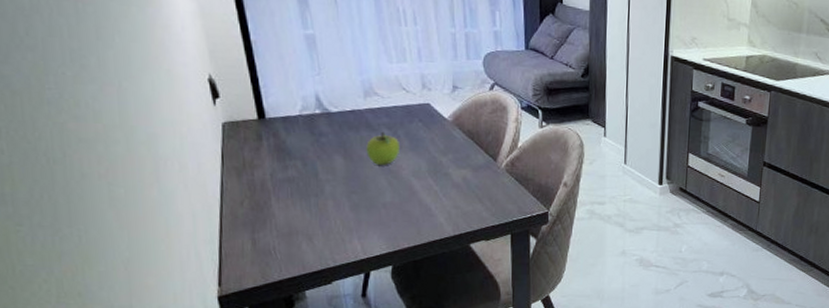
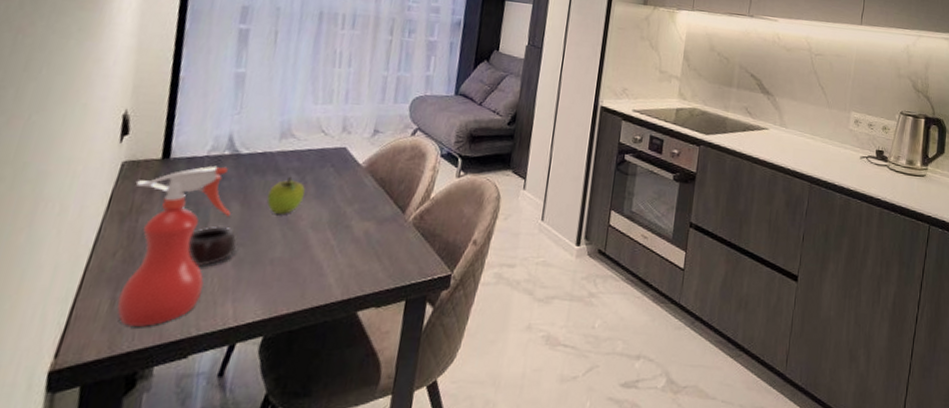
spray bottle: none [242,124,336,261] -> present [117,165,231,327]
mug: none [305,176,350,212] -> present [187,225,238,268]

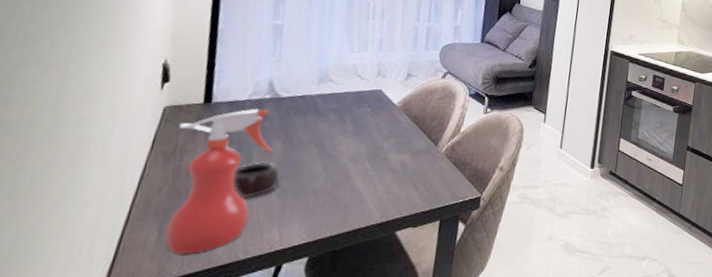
fruit: present [267,176,305,214] -> none [308,116,344,150]

